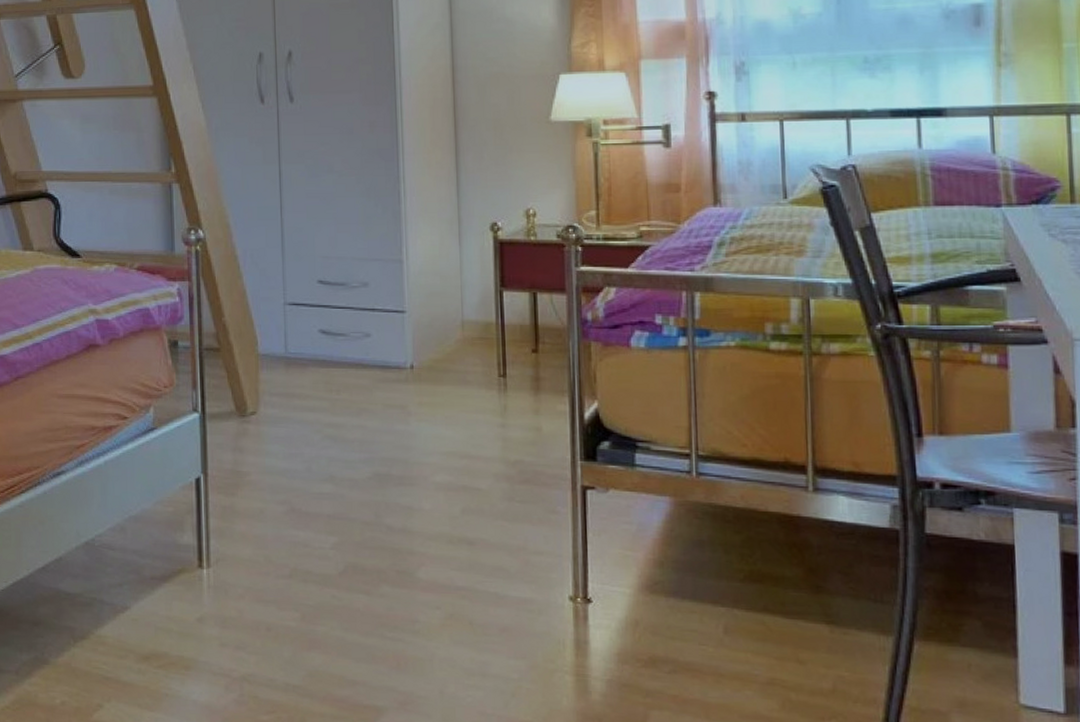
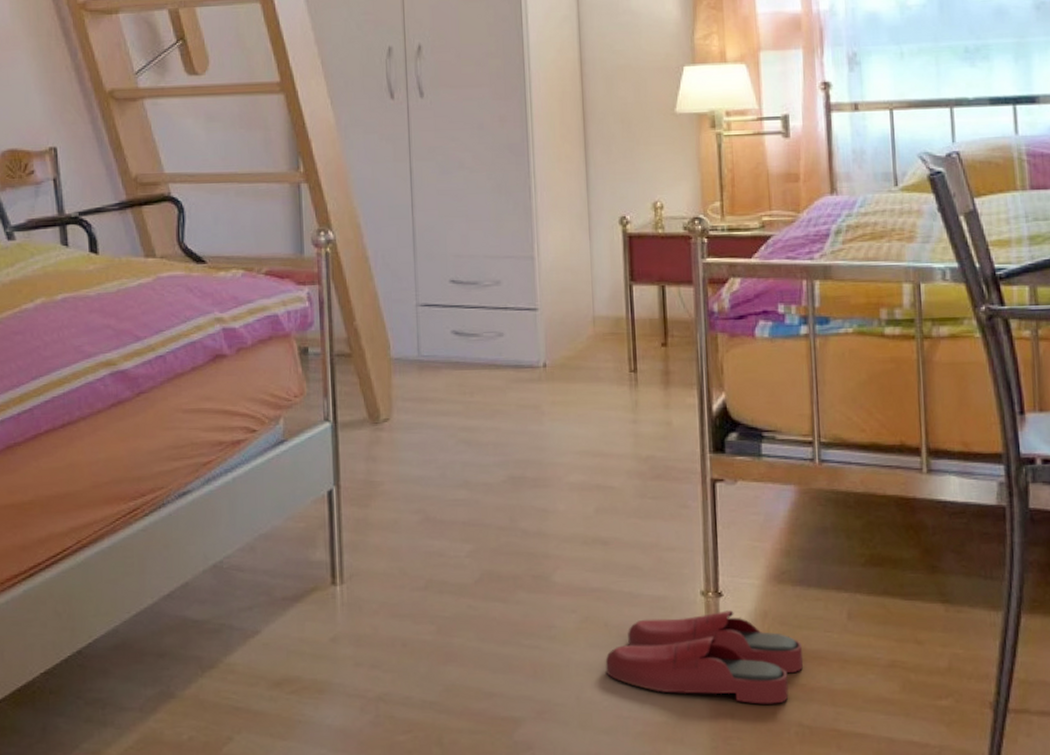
slippers: none [469,617,676,713] -> present [605,610,804,704]

